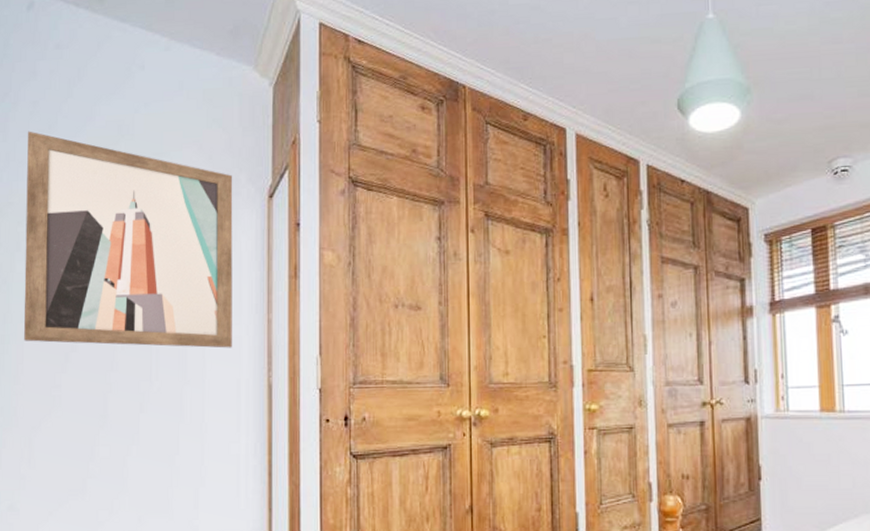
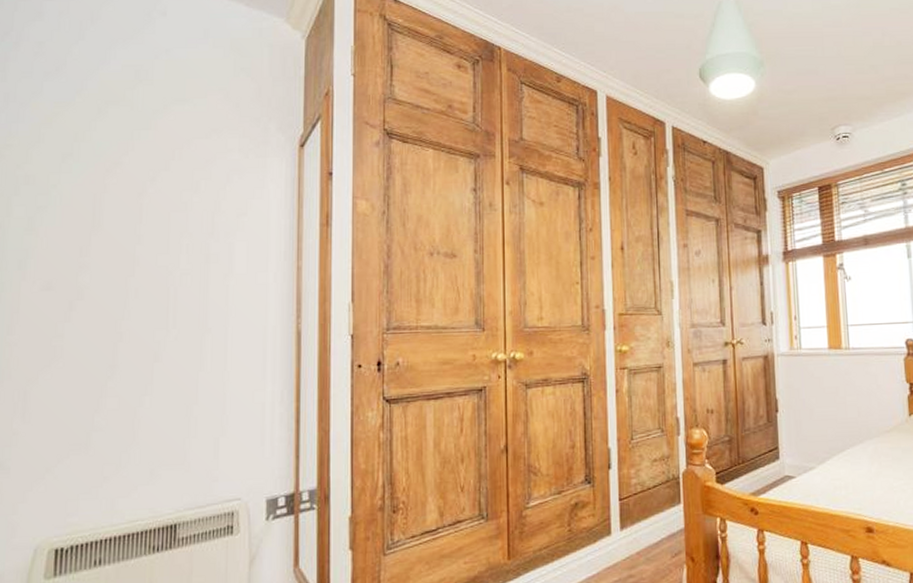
wall art: present [24,131,233,348] -> none [21,72,262,296]

